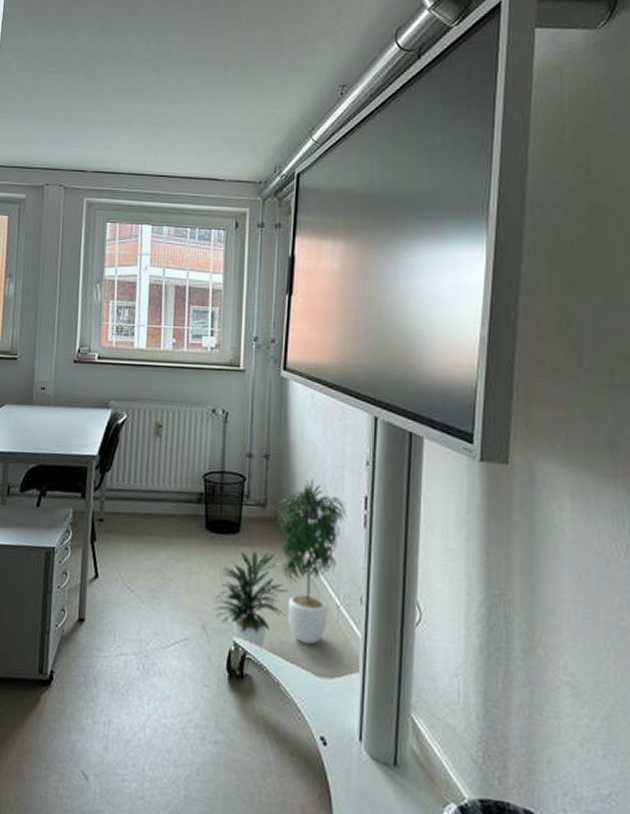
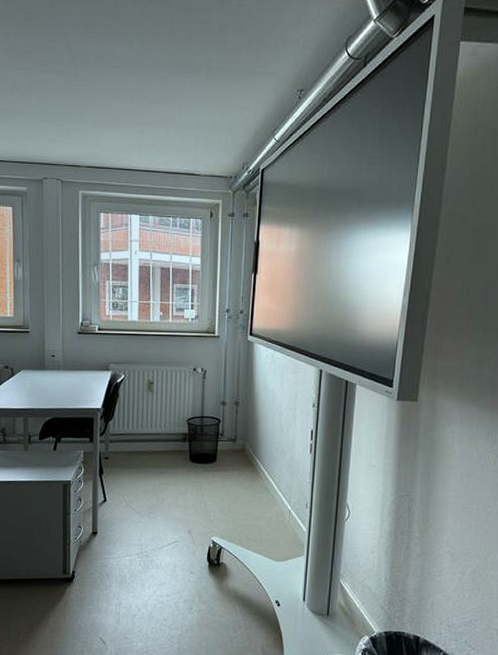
potted plant: present [212,479,347,651] -> none [196,419,298,546]

